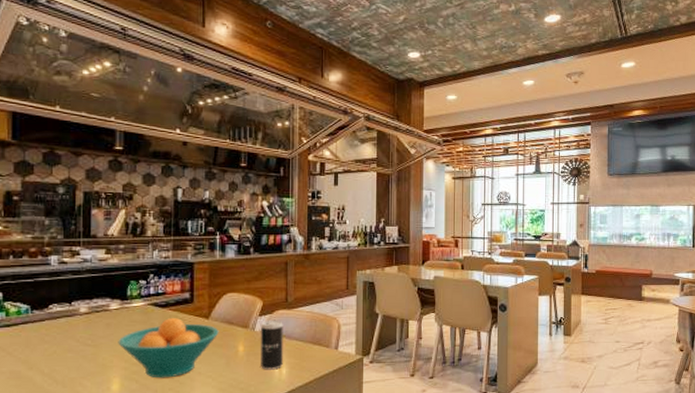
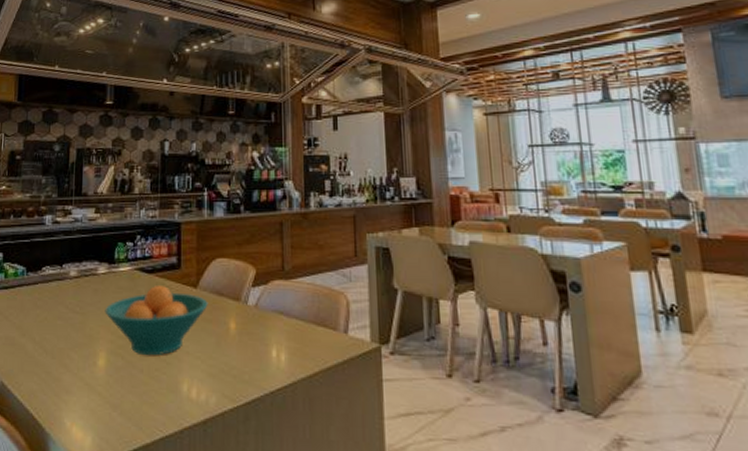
beverage can: present [260,320,283,370] -> none [253,293,281,355]

